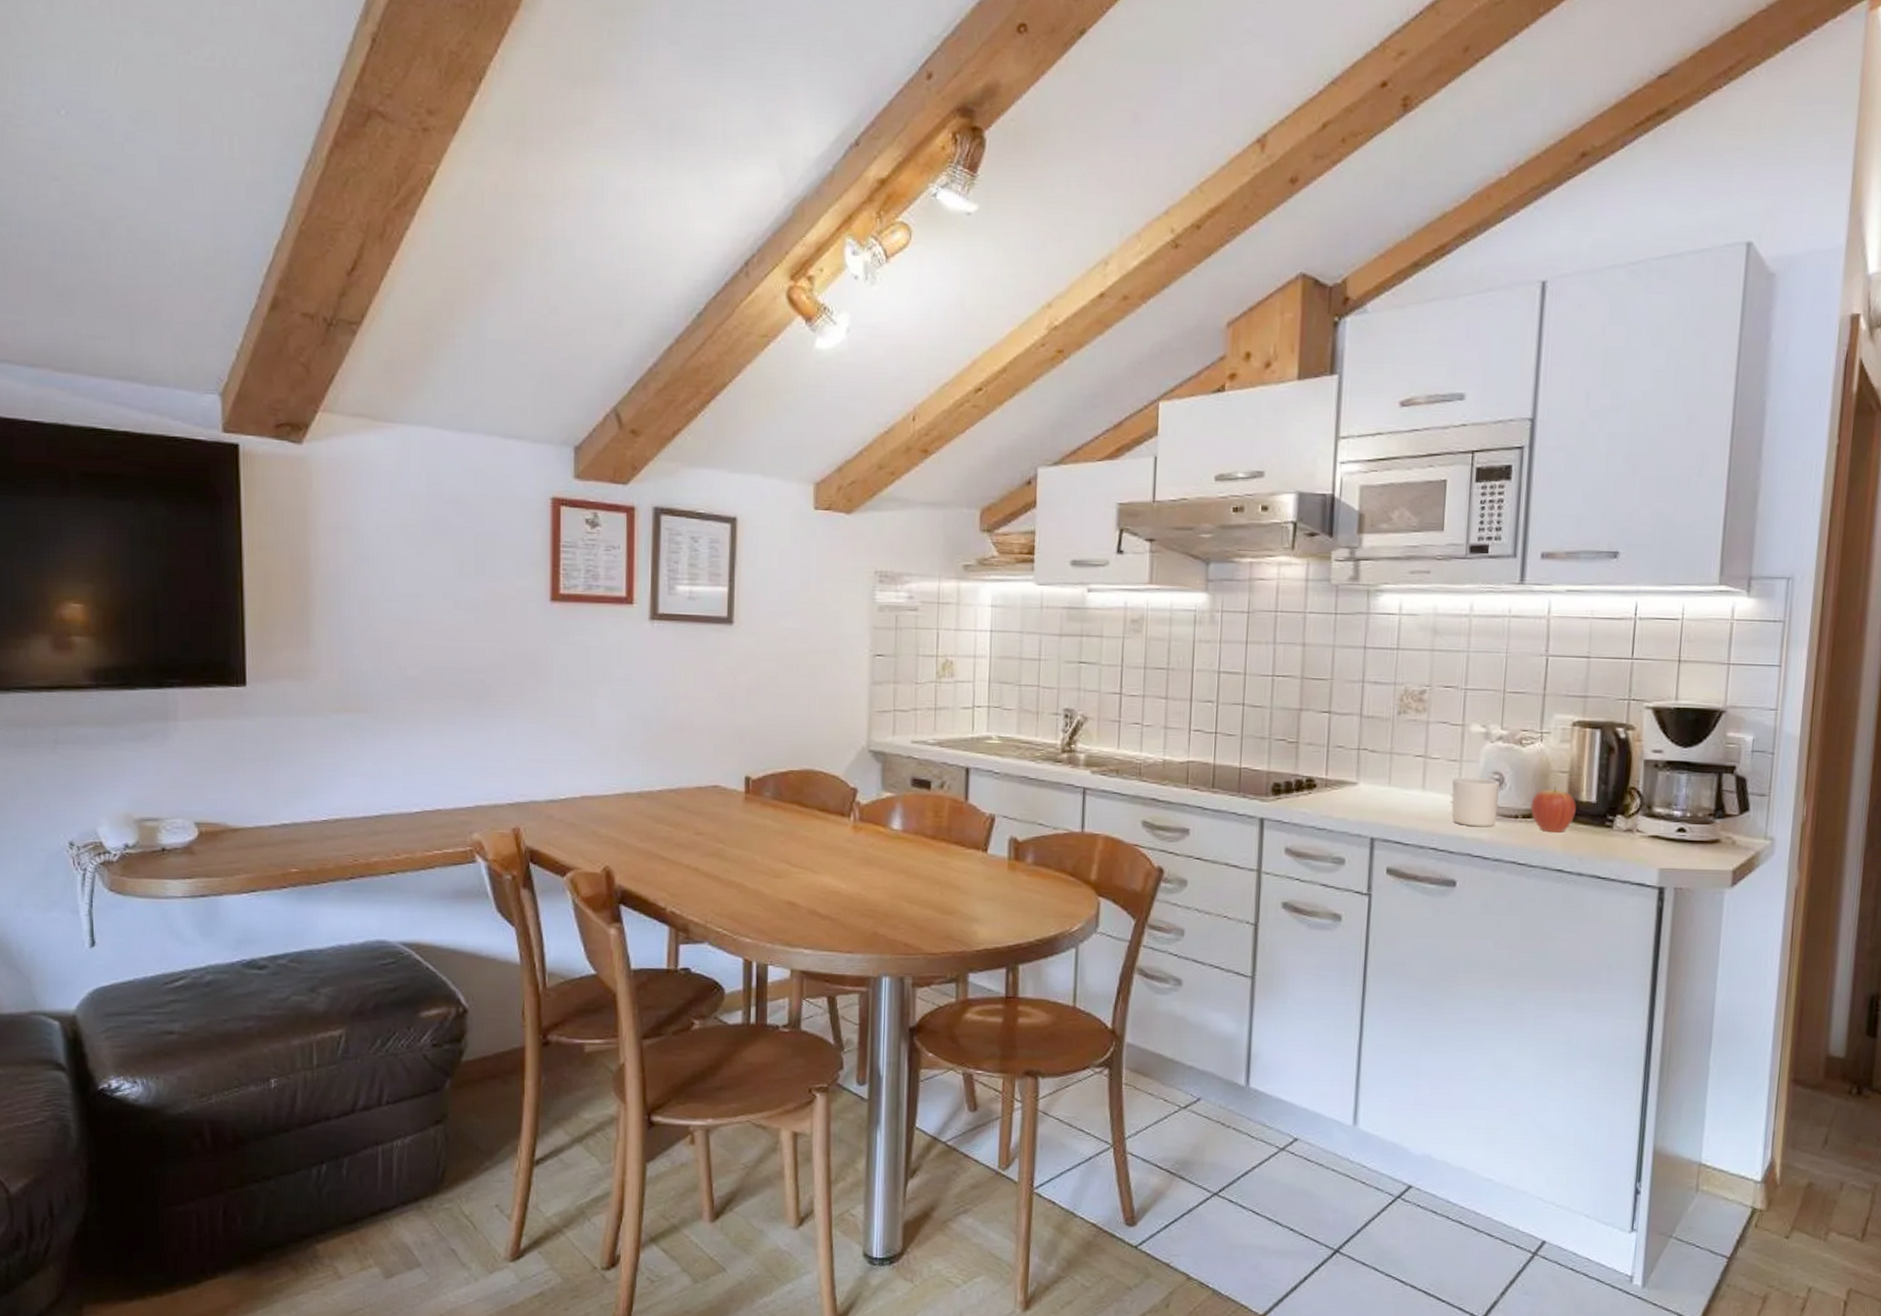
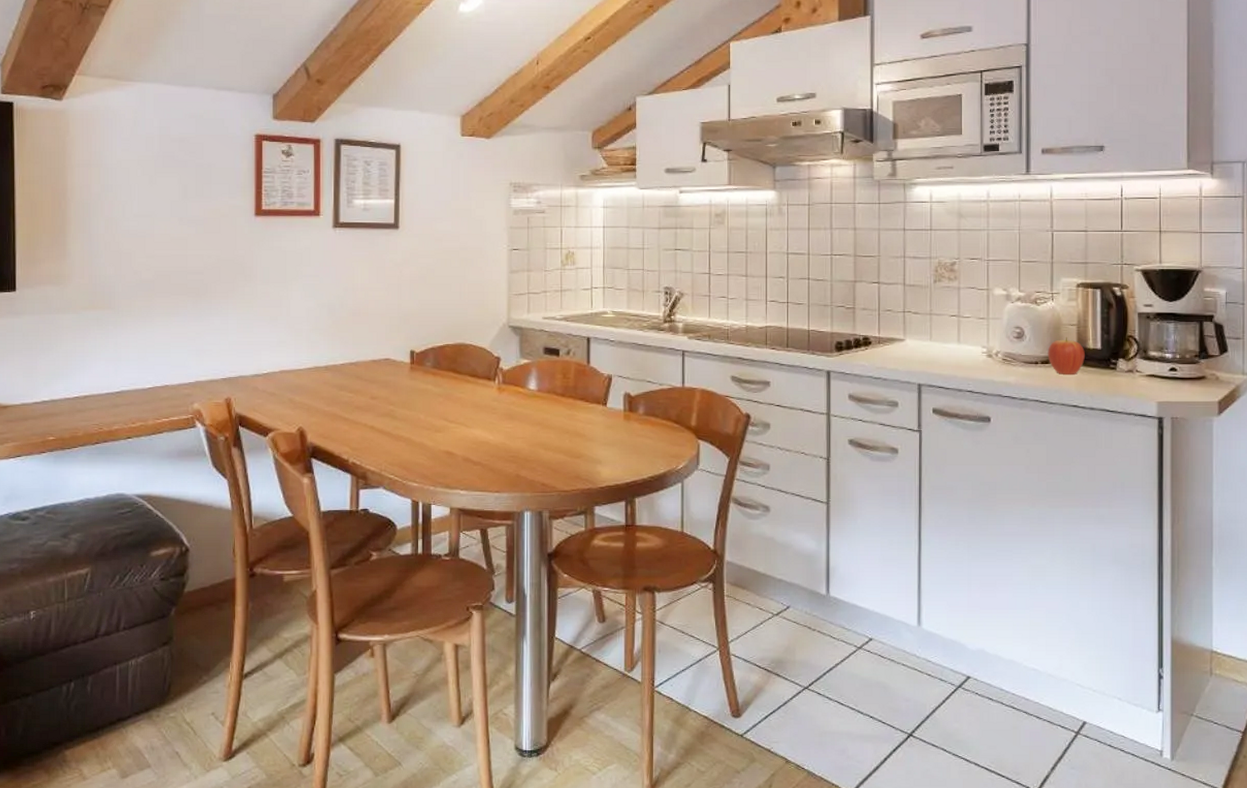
mug: present [1451,777,1500,827] -> none [982,332,1021,372]

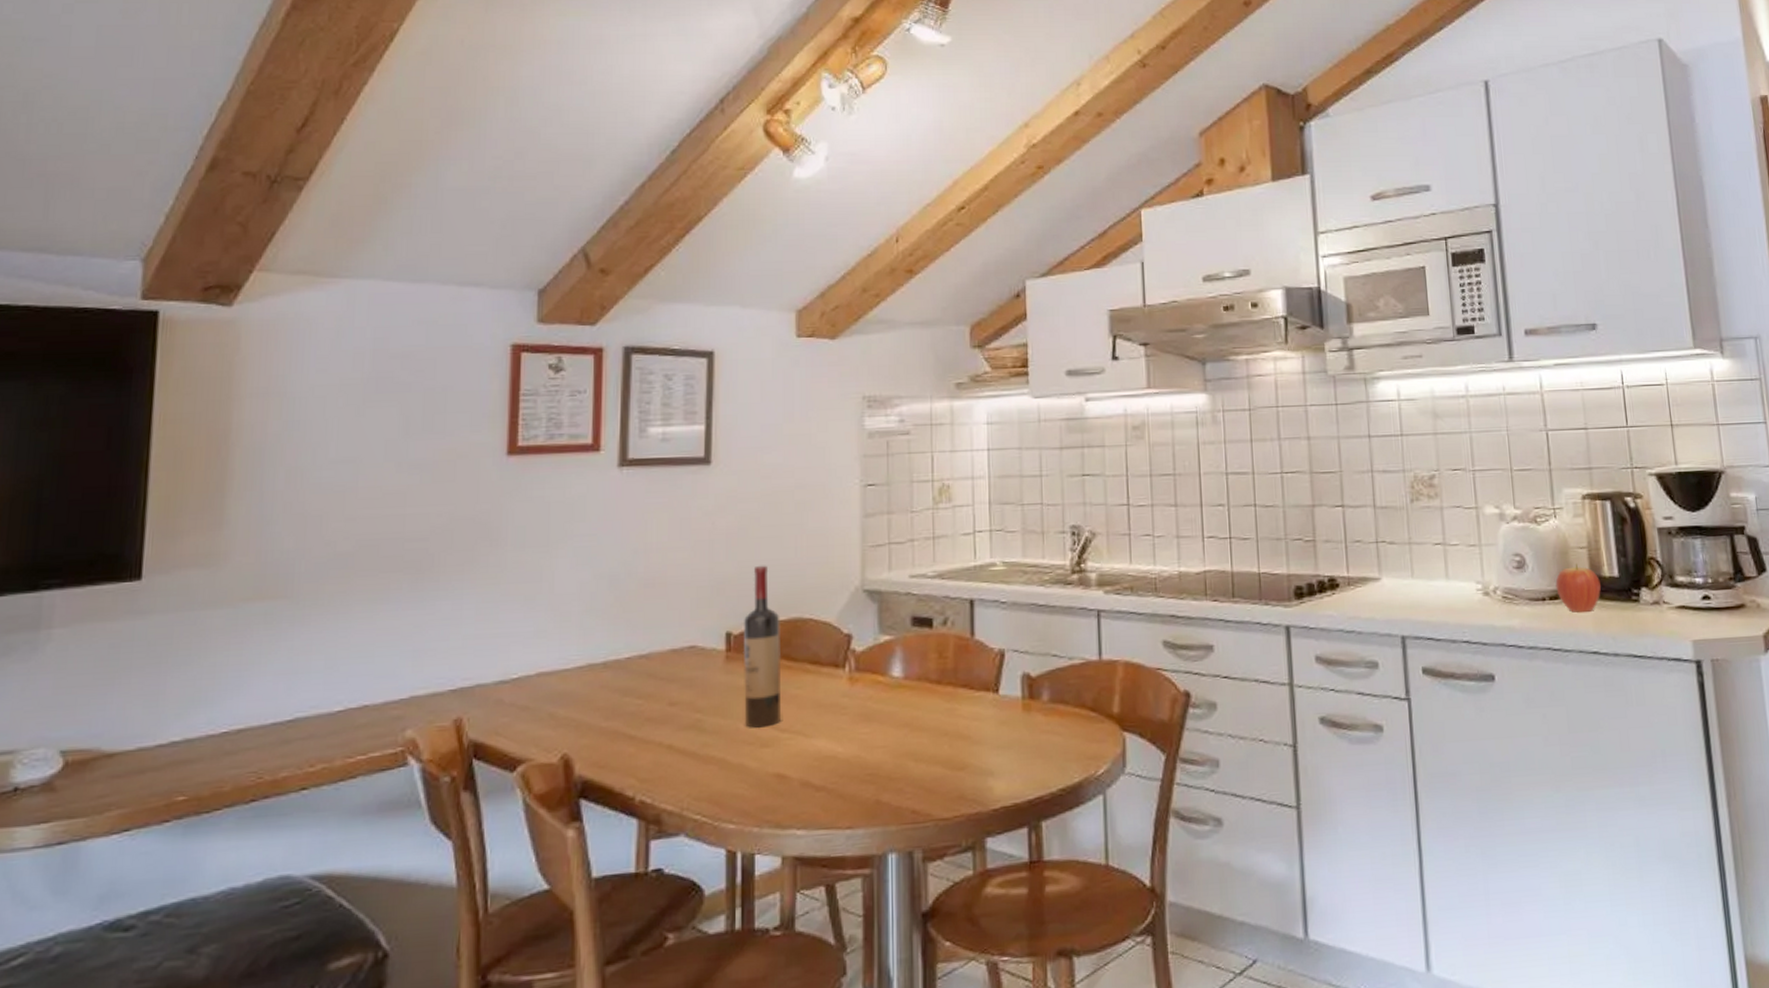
wine bottle: none [422,304,450,419] -> present [743,565,782,729]

